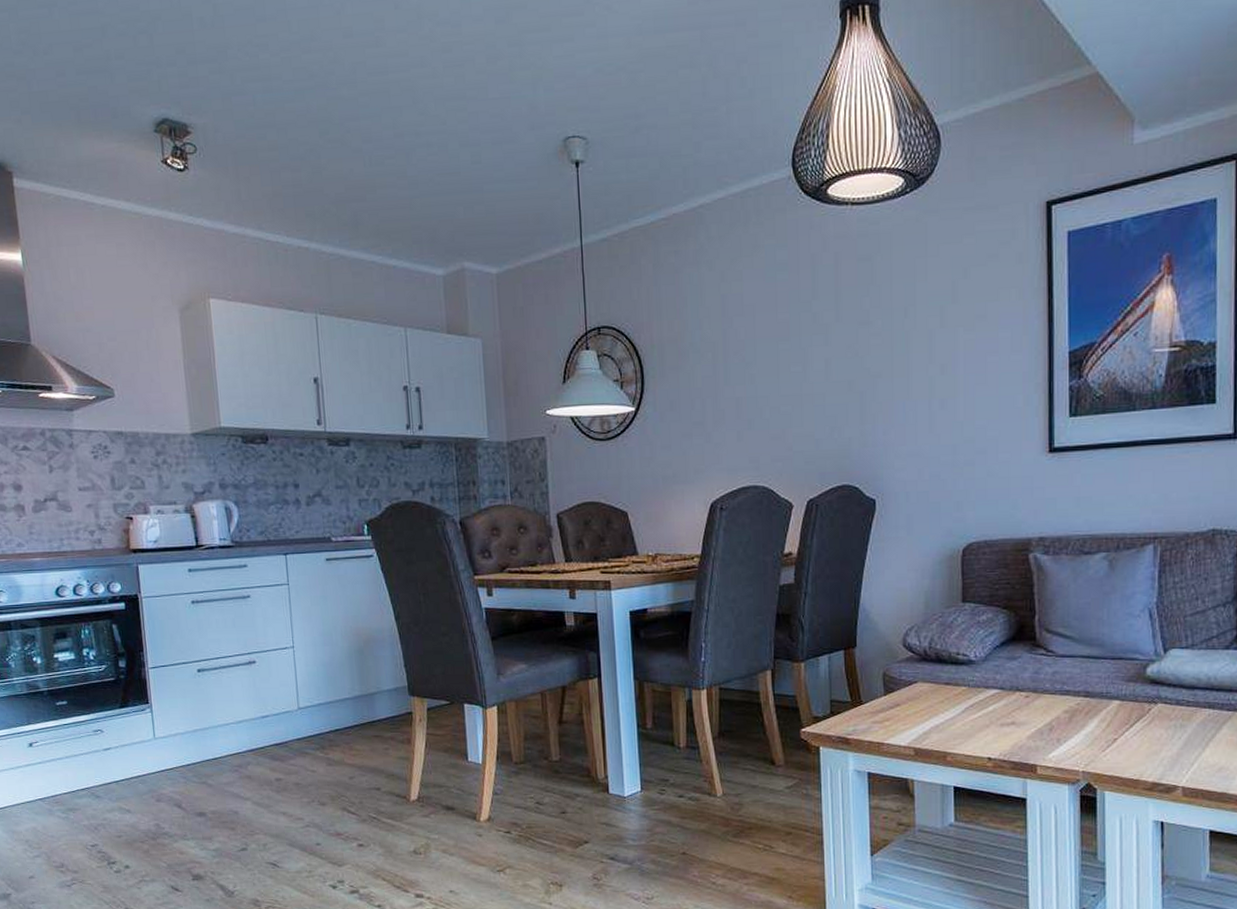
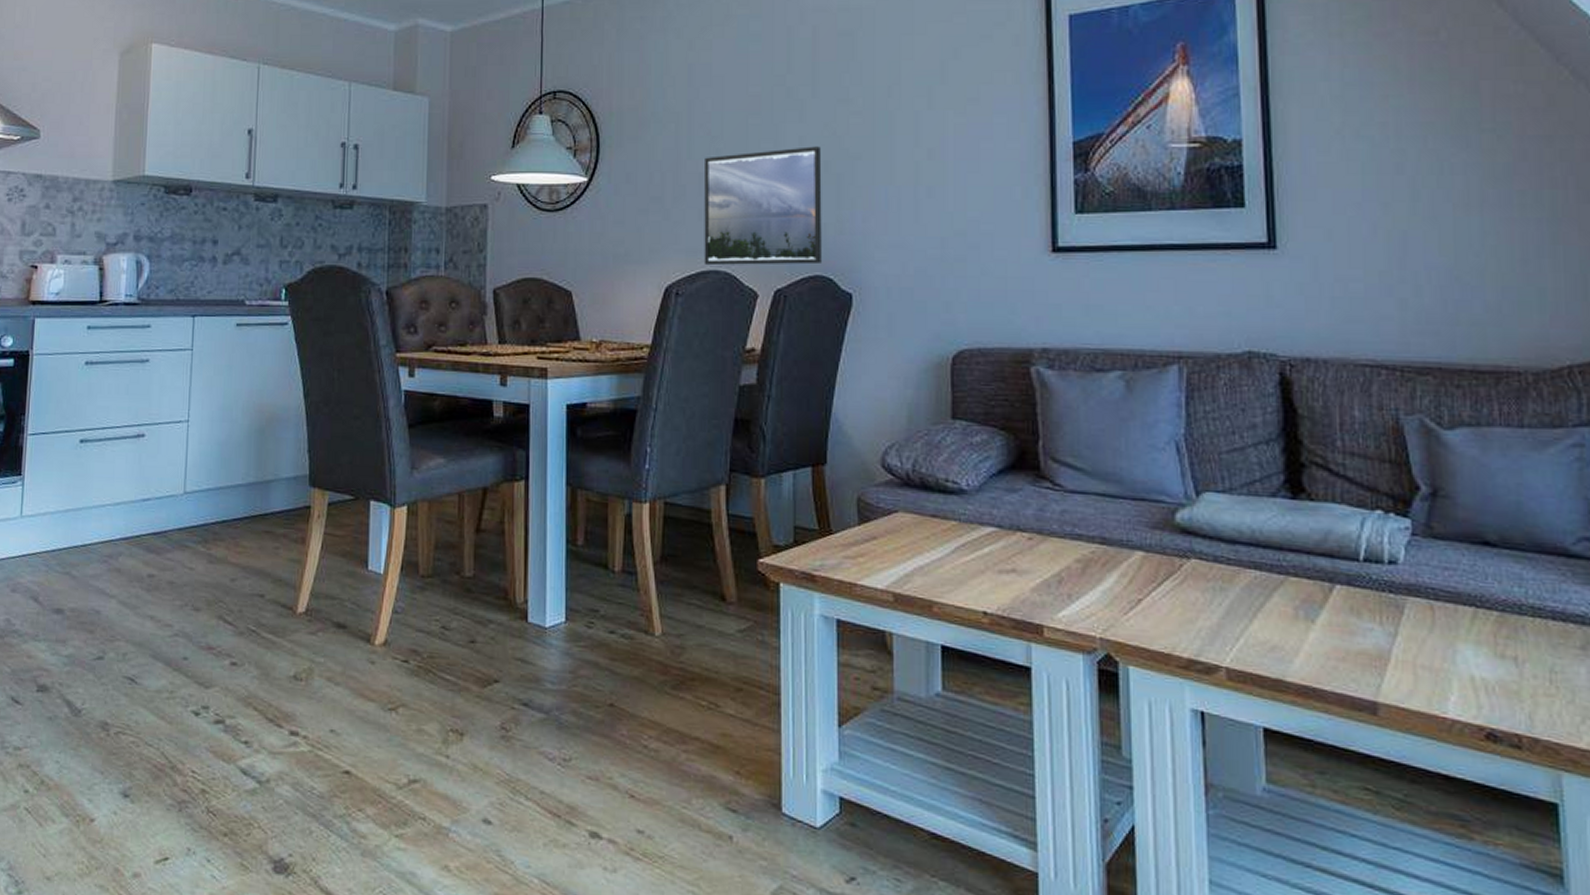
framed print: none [740,367,848,482] -> present [704,146,822,266]

